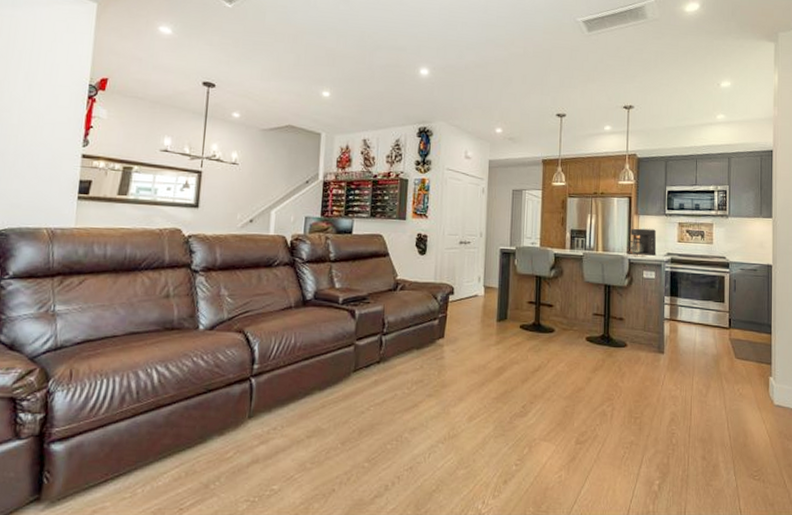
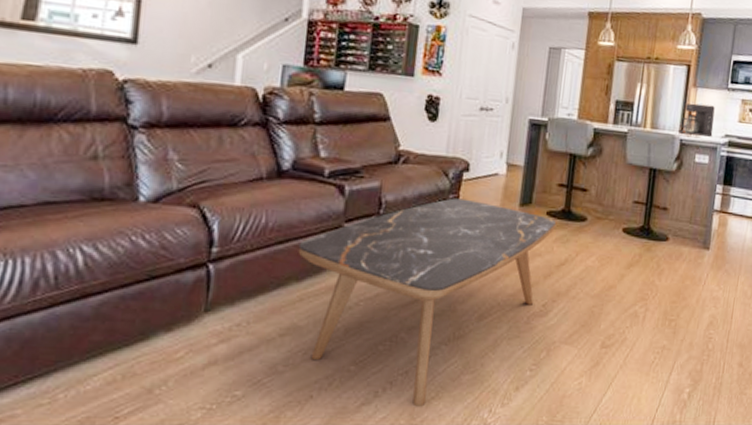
coffee table: none [320,317,529,499] -> present [298,198,557,407]

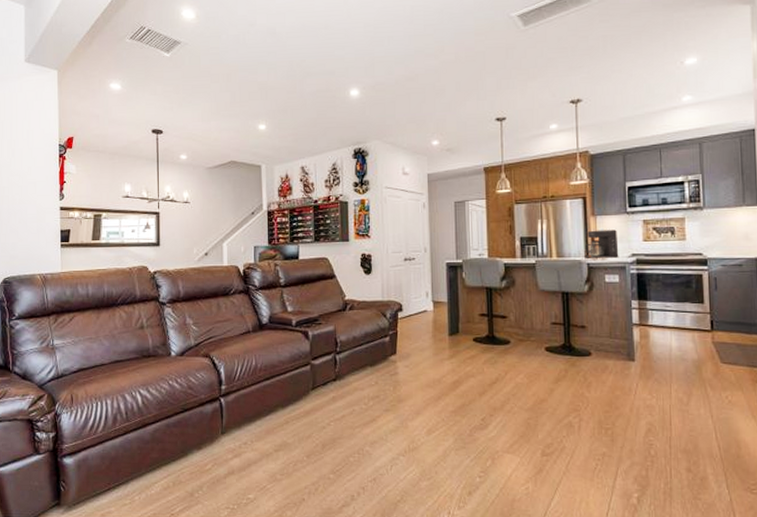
coffee table: present [298,198,557,407] -> none [280,333,484,509]

